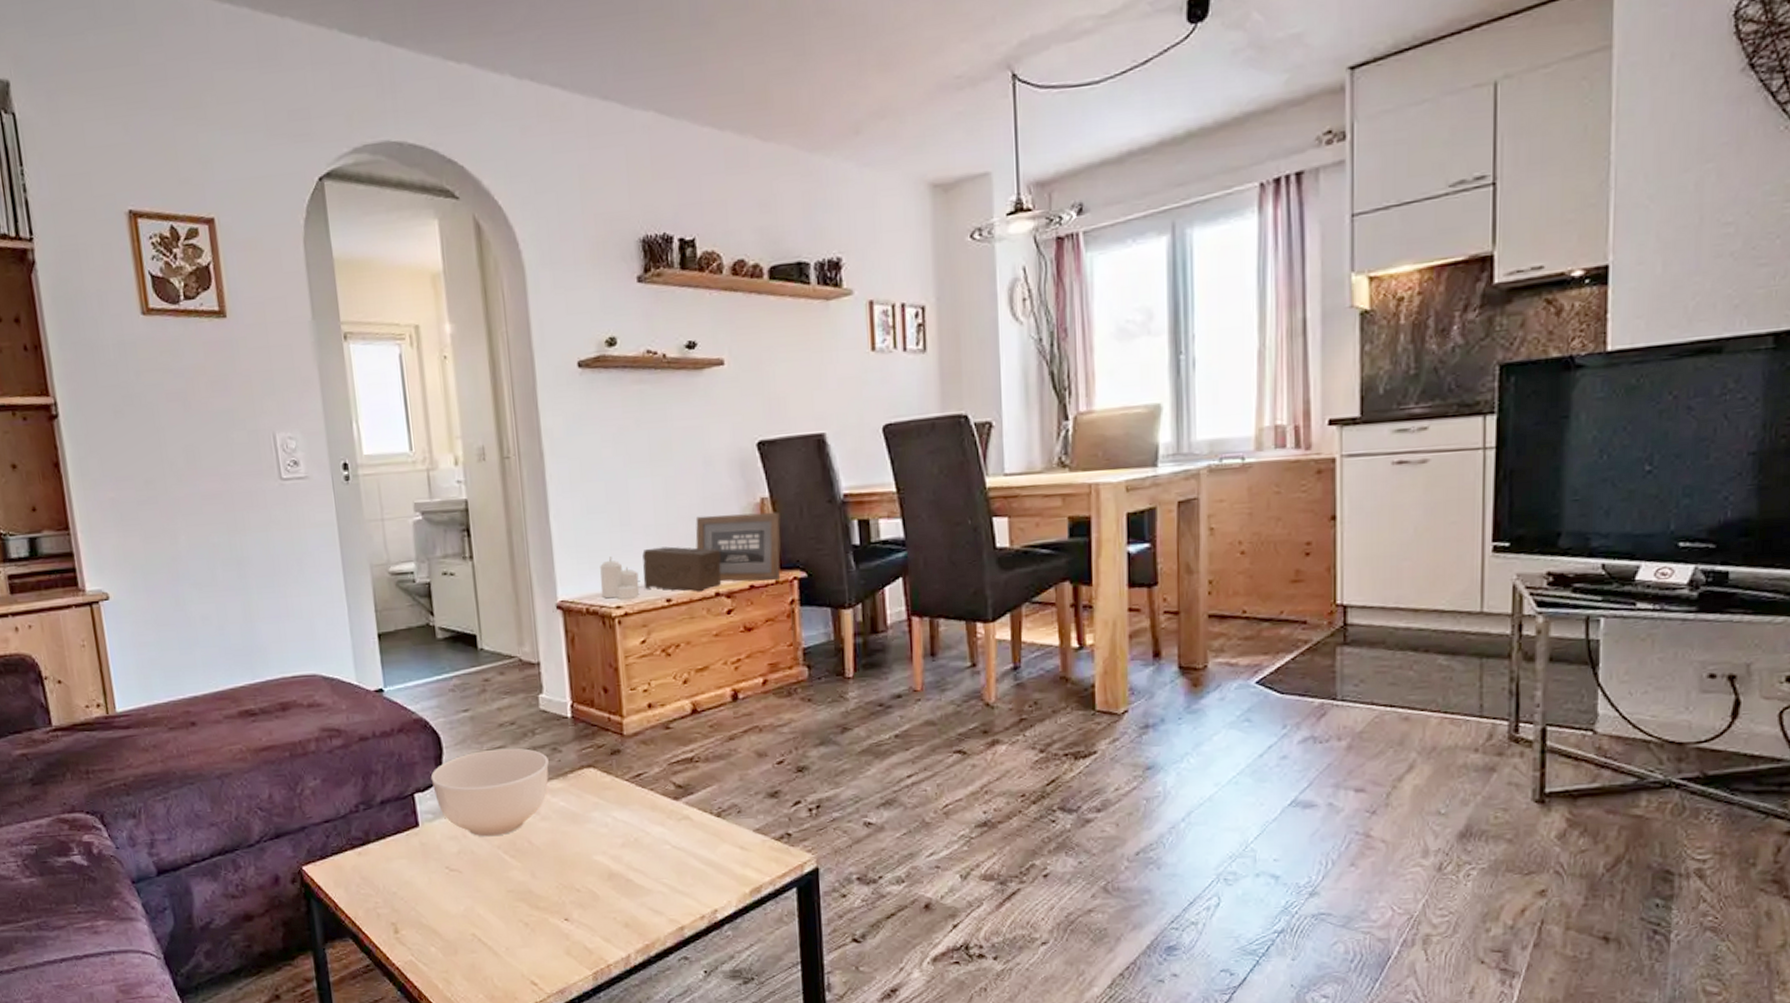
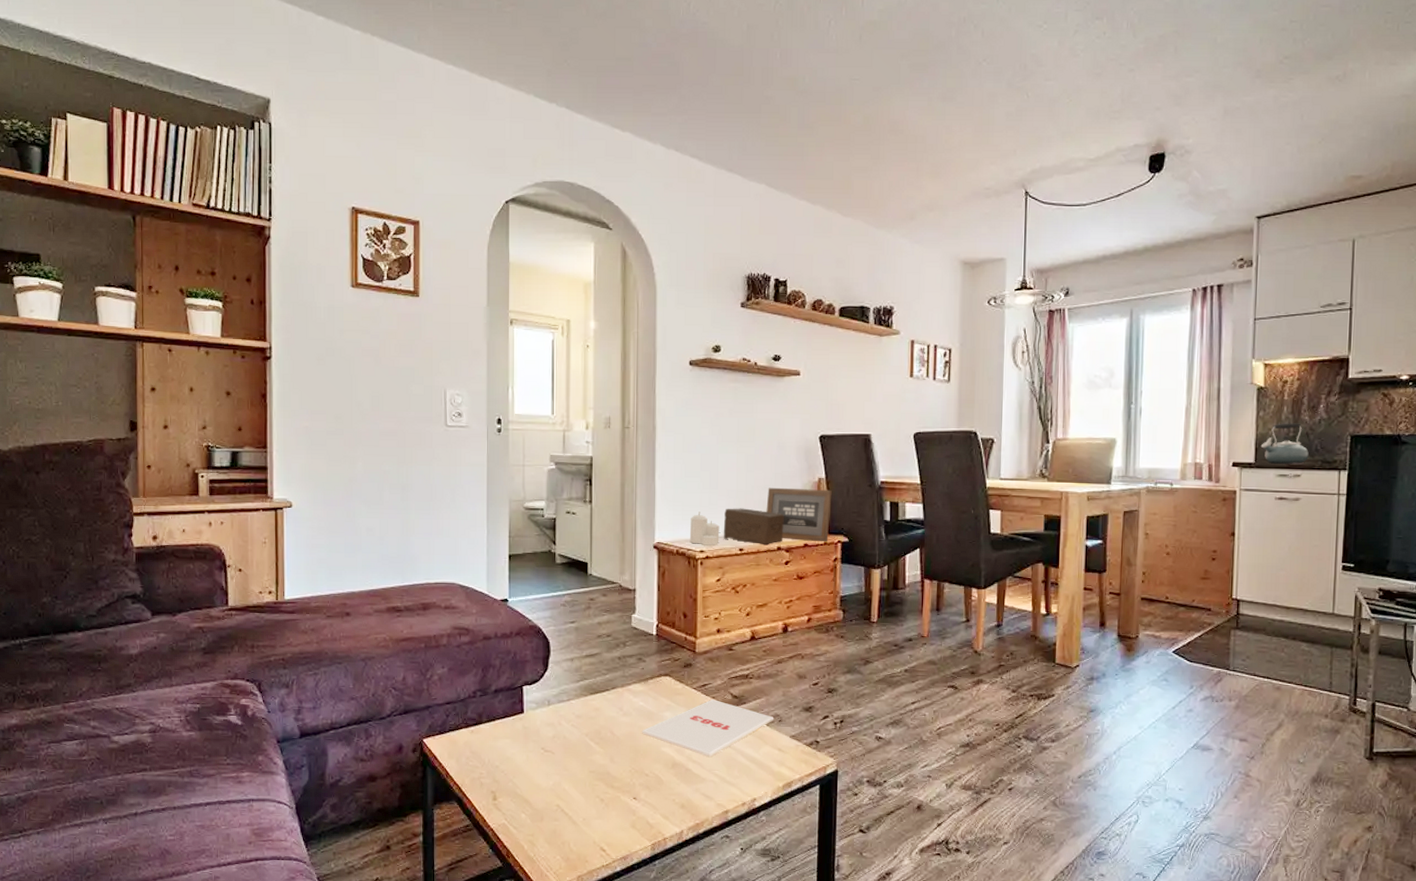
bowl: present [430,747,549,837] -> none [538,655,634,726]
magazine: none [565,792,731,864] -> present [641,700,774,758]
kettle: none [1368,355,1439,416] -> present [1260,423,1309,464]

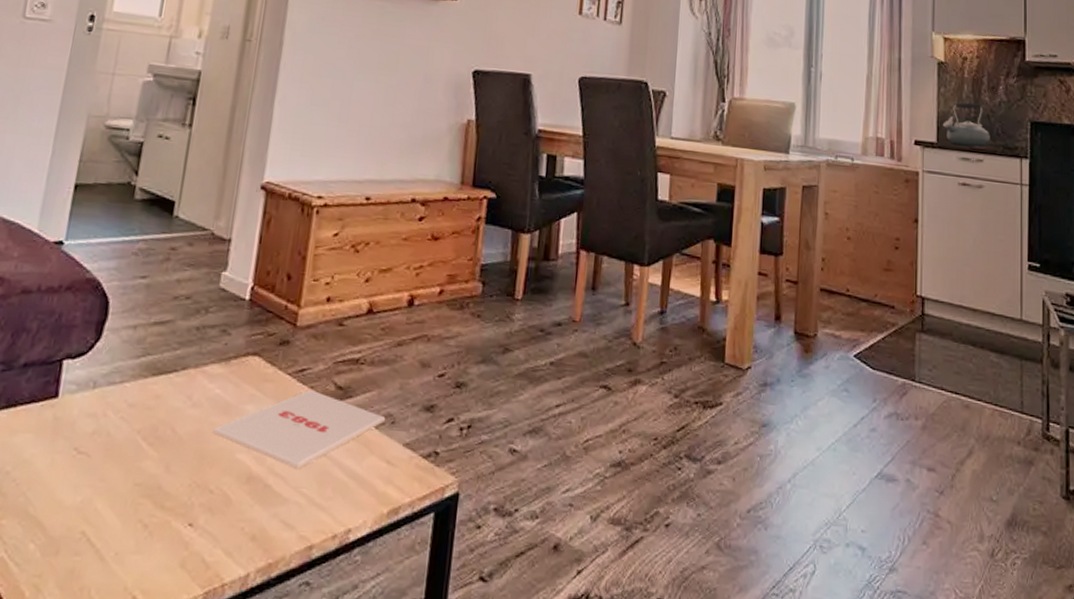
candle: present [689,512,720,546] -> none [306,148,345,191]
decorative box: present [723,508,784,546] -> none [347,147,423,196]
picture frame: present [766,487,832,542] -> none [402,126,482,197]

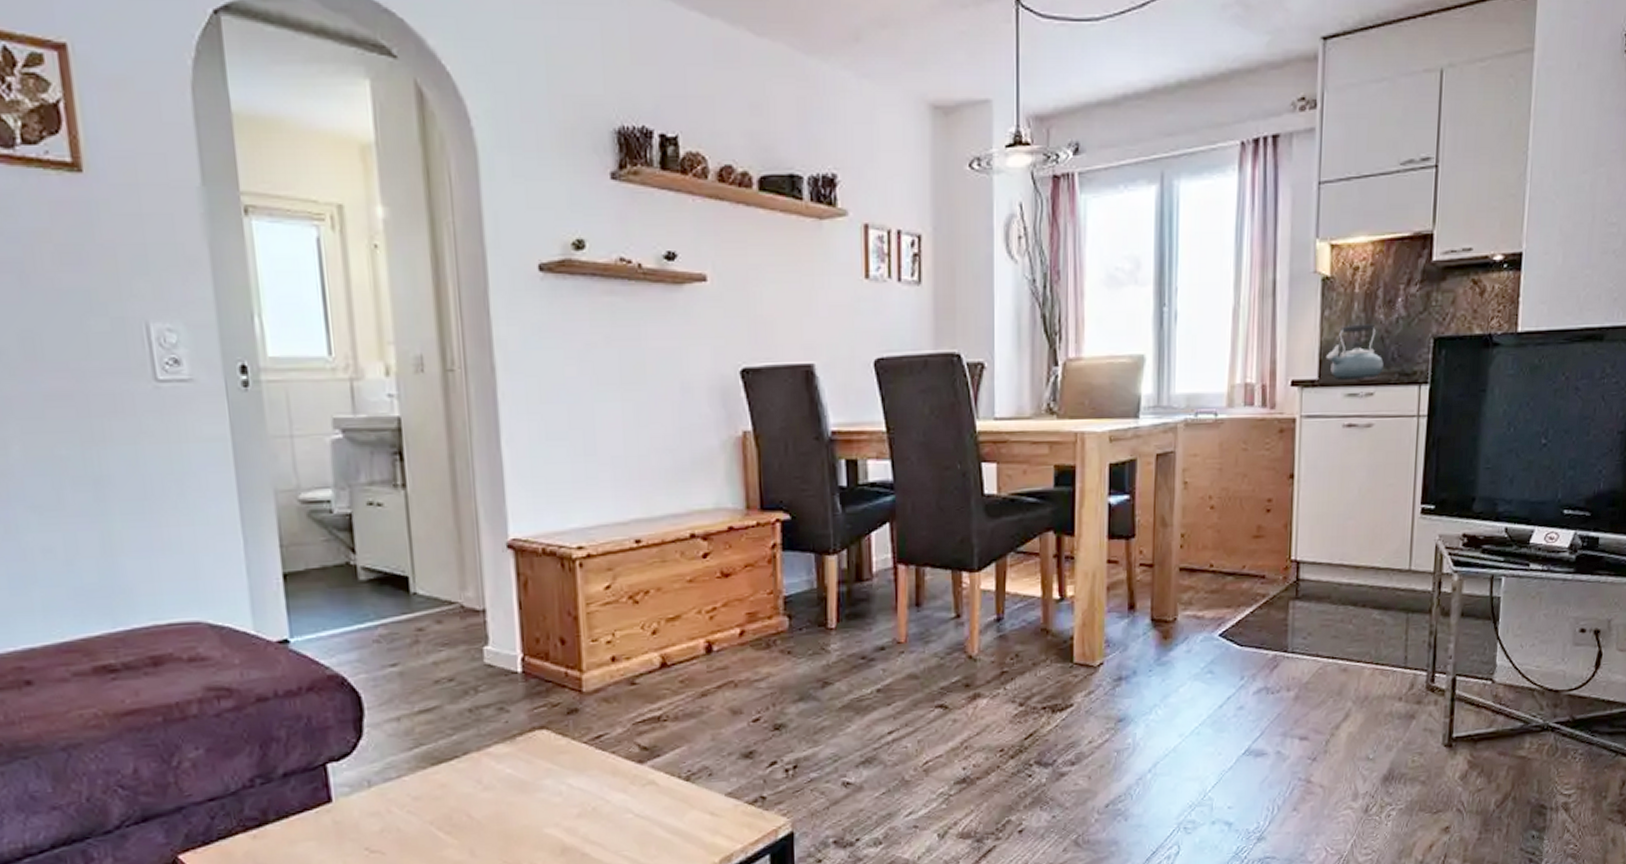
magazine: present [212,390,386,470] -> none [512,755,702,835]

